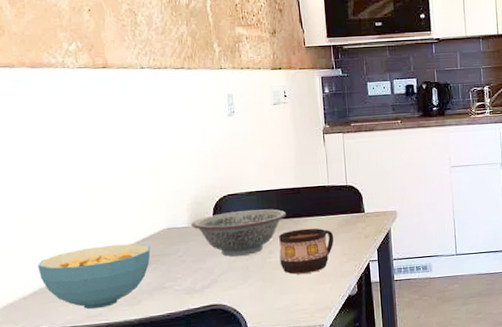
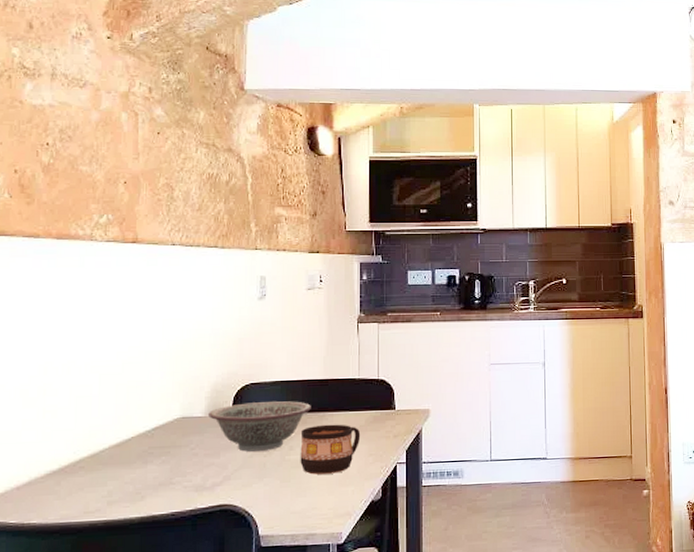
cereal bowl: present [37,243,151,310] -> none [35,432,161,504]

